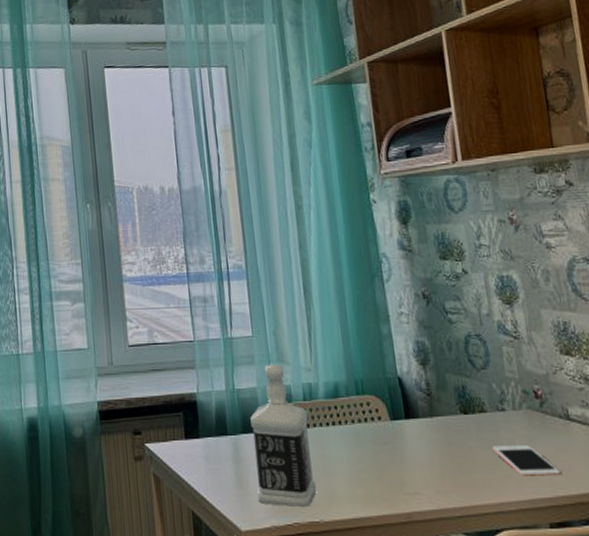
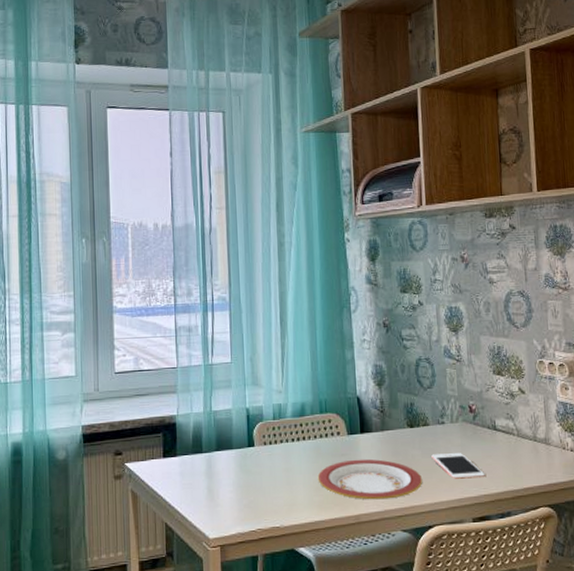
bottle: present [250,363,316,508] -> none [224,387,279,515]
plate: none [359,448,485,496] -> present [317,459,423,500]

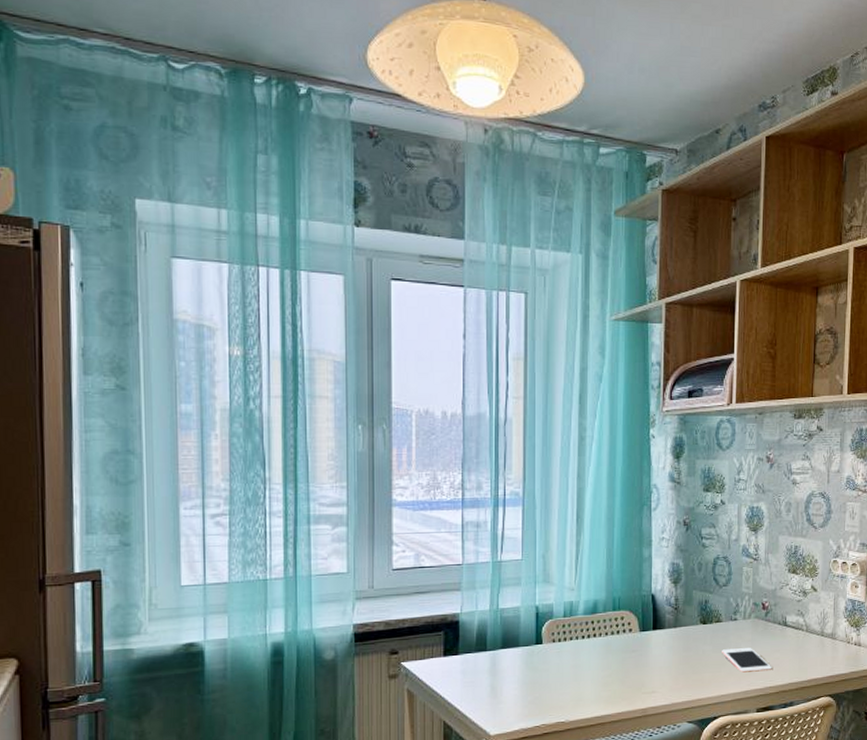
plate: present [317,459,423,500] -> none [606,654,712,694]

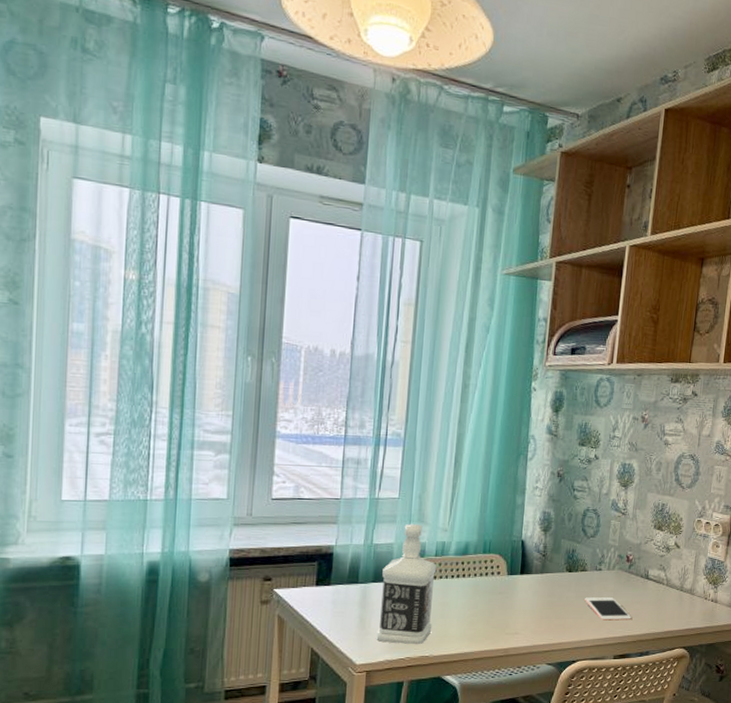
bottle: none [509,584,566,711] -> present [376,523,437,645]

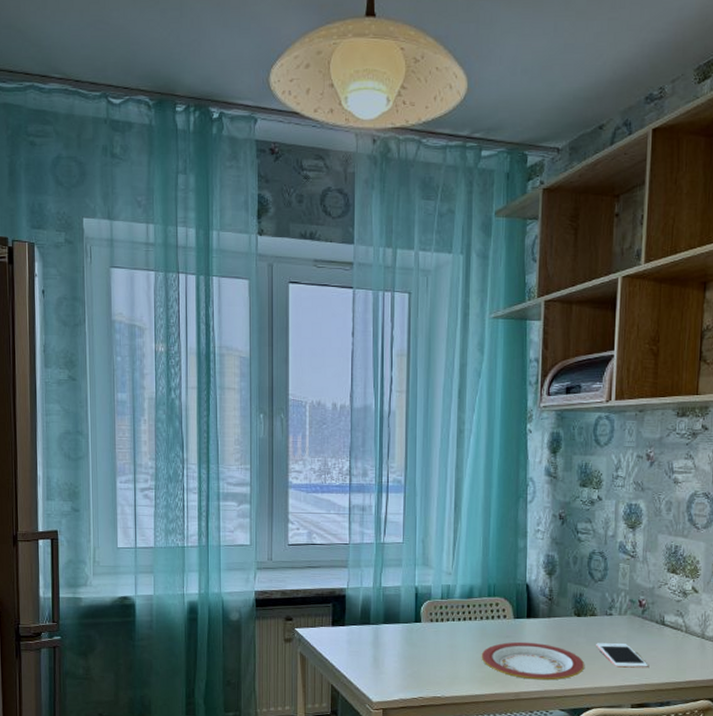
bottle: present [376,523,437,645] -> none [390,567,444,686]
plate: none [472,598,574,635] -> present [481,641,585,680]

